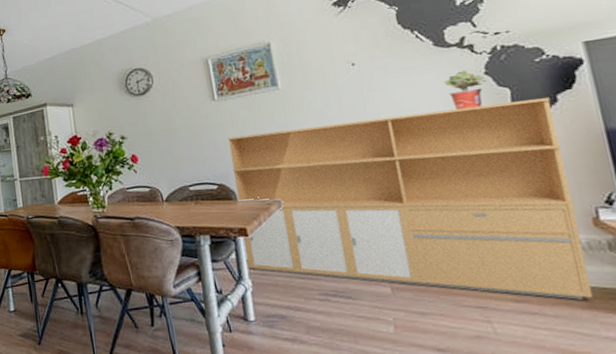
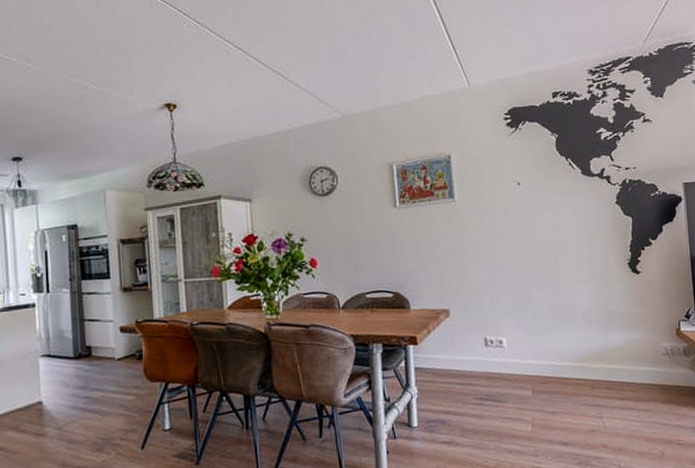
storage cabinet: present [228,98,594,300] -> none [406,228,671,396]
potted plant: present [444,70,487,110] -> none [586,198,617,233]

